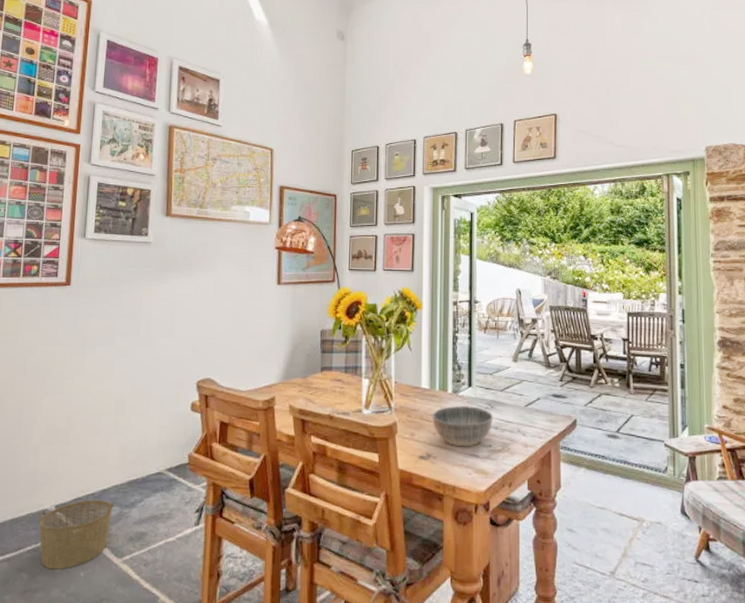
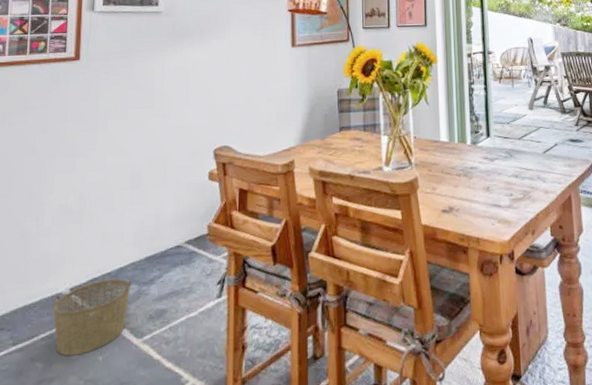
bowl: present [431,406,494,447] -> none [452,156,514,198]

